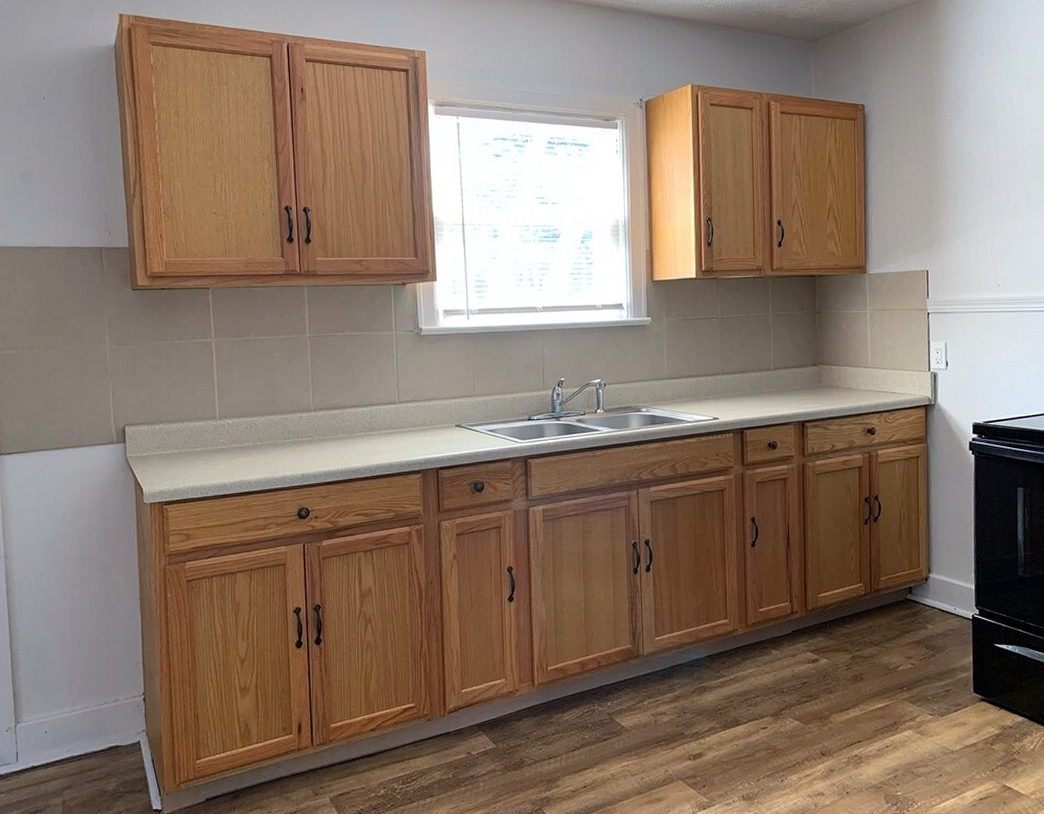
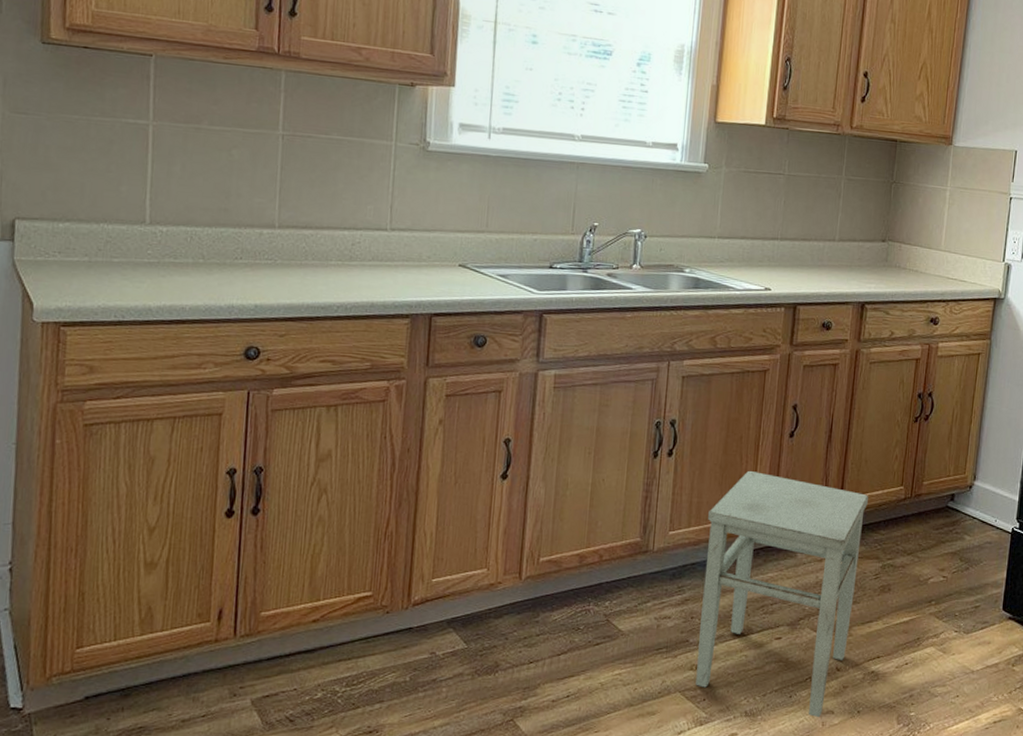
stool: none [688,578,831,800] -> present [696,470,868,718]

